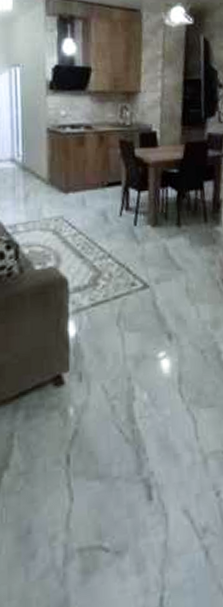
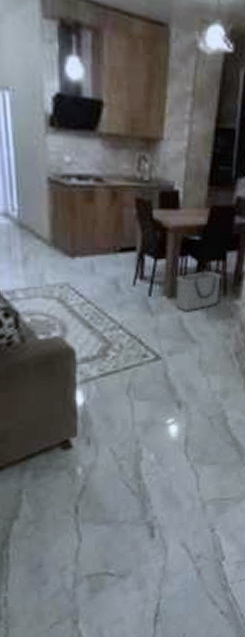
storage bin: none [159,199,202,239] -> present [176,270,222,311]

